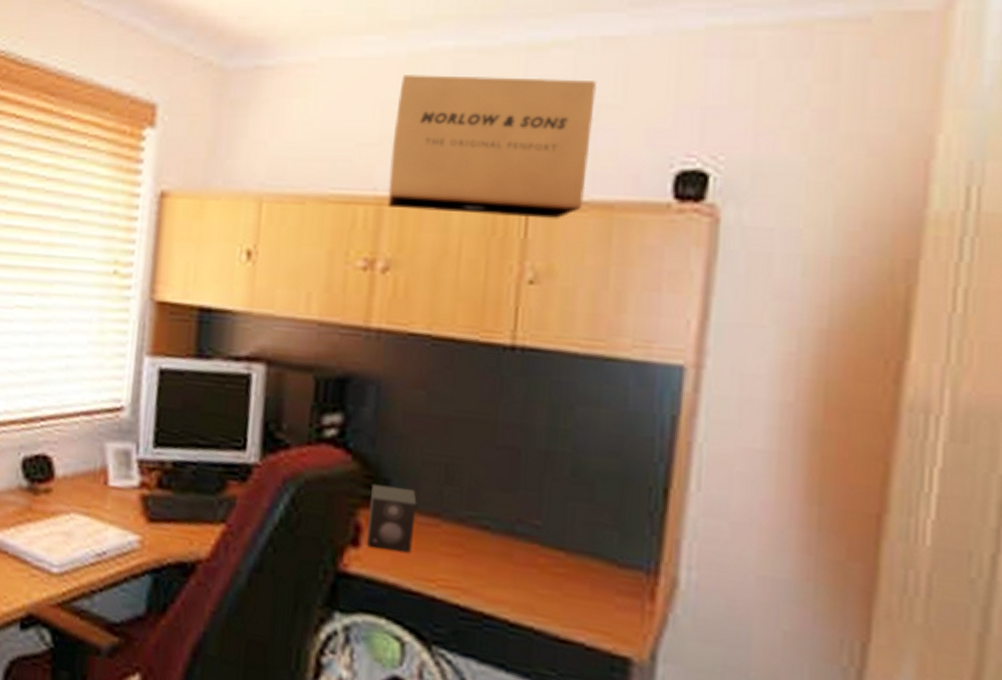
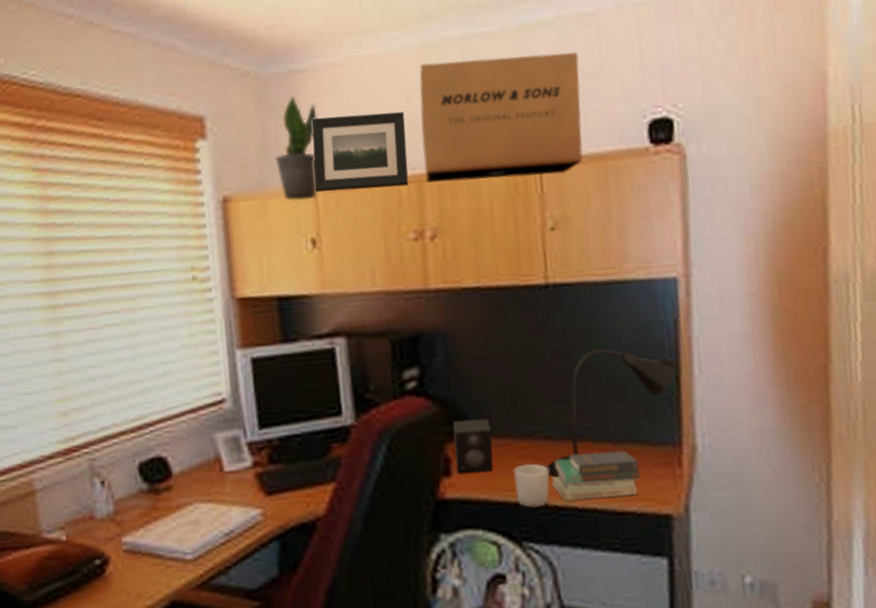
potted plant: none [223,92,278,208] -> present [275,95,317,201]
picture frame: none [260,119,376,207] -> present [311,112,408,192]
mug: none [433,553,480,609] -> present [513,463,550,508]
desk lamp: none [477,434,667,577] -> present [547,349,677,477]
books: none [480,554,598,624] -> present [551,451,640,501]

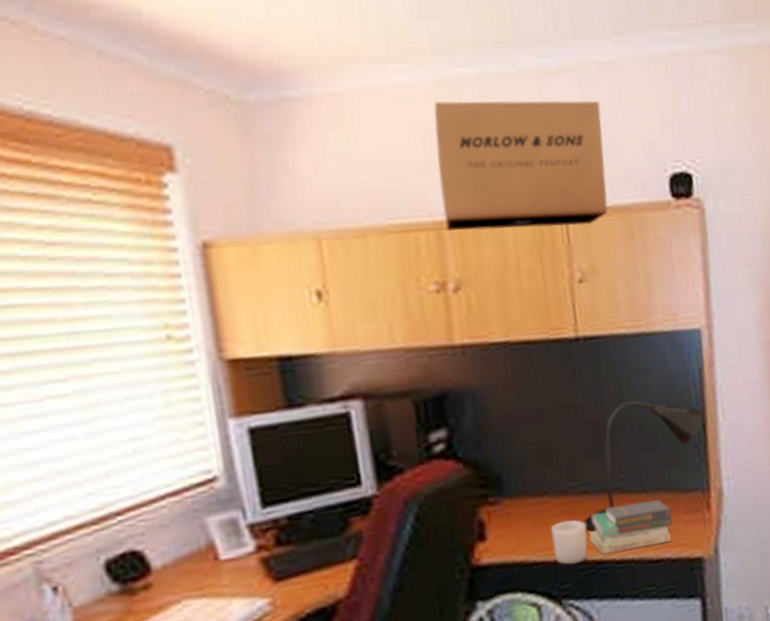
potted plant: present [275,95,317,201] -> none [267,126,321,248]
picture frame: present [311,112,408,192] -> none [310,152,427,239]
speaker: present [453,418,494,474] -> none [486,477,530,538]

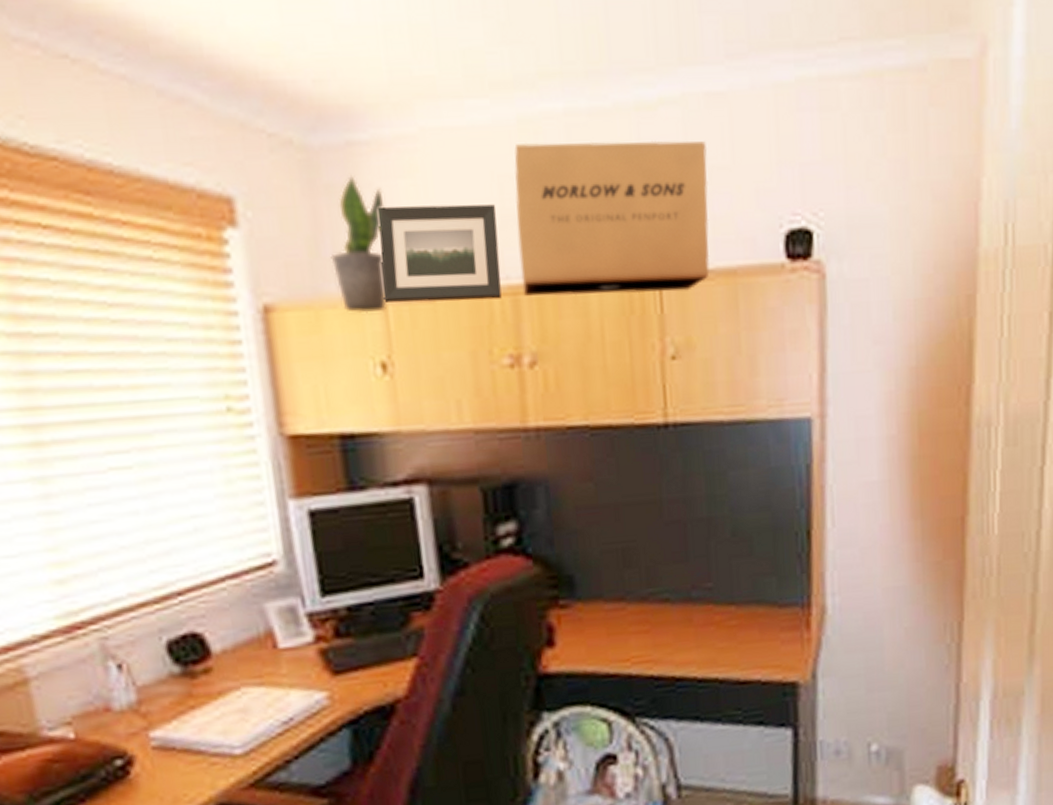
potted plant: none [267,126,321,248] -> present [330,174,386,314]
picture frame: none [310,152,427,239] -> present [377,204,502,303]
mug: present [550,520,588,565] -> none [625,630,667,679]
desk lamp: present [584,401,703,531] -> none [663,499,808,644]
books: present [589,500,673,555] -> none [669,614,766,671]

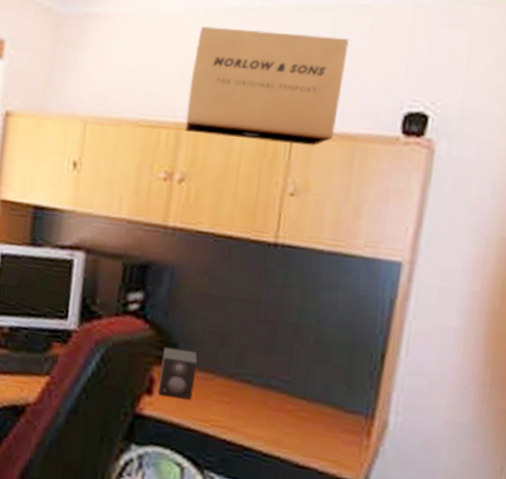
potted plant: present [330,174,386,314] -> none [56,34,102,128]
picture frame: present [377,204,502,303] -> none [85,57,178,131]
speaker: none [557,580,604,644] -> present [158,347,198,399]

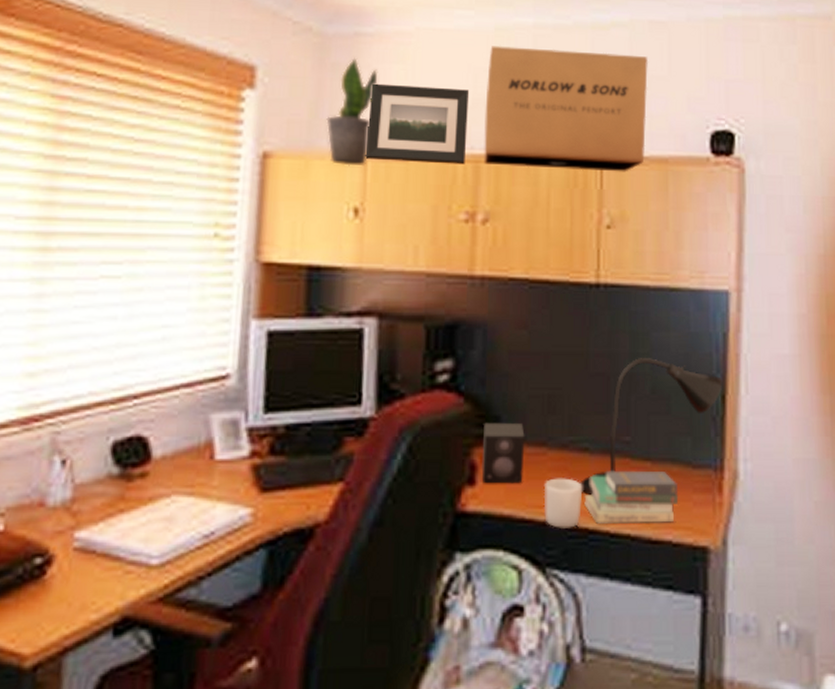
potted plant: none [56,34,102,128] -> present [326,57,378,167]
picture frame: none [85,57,178,131] -> present [365,83,470,165]
mug: none [207,400,243,443] -> present [543,478,583,528]
desk lamp: none [240,311,384,419] -> present [580,358,723,495]
books: none [242,401,329,454] -> present [584,470,679,524]

